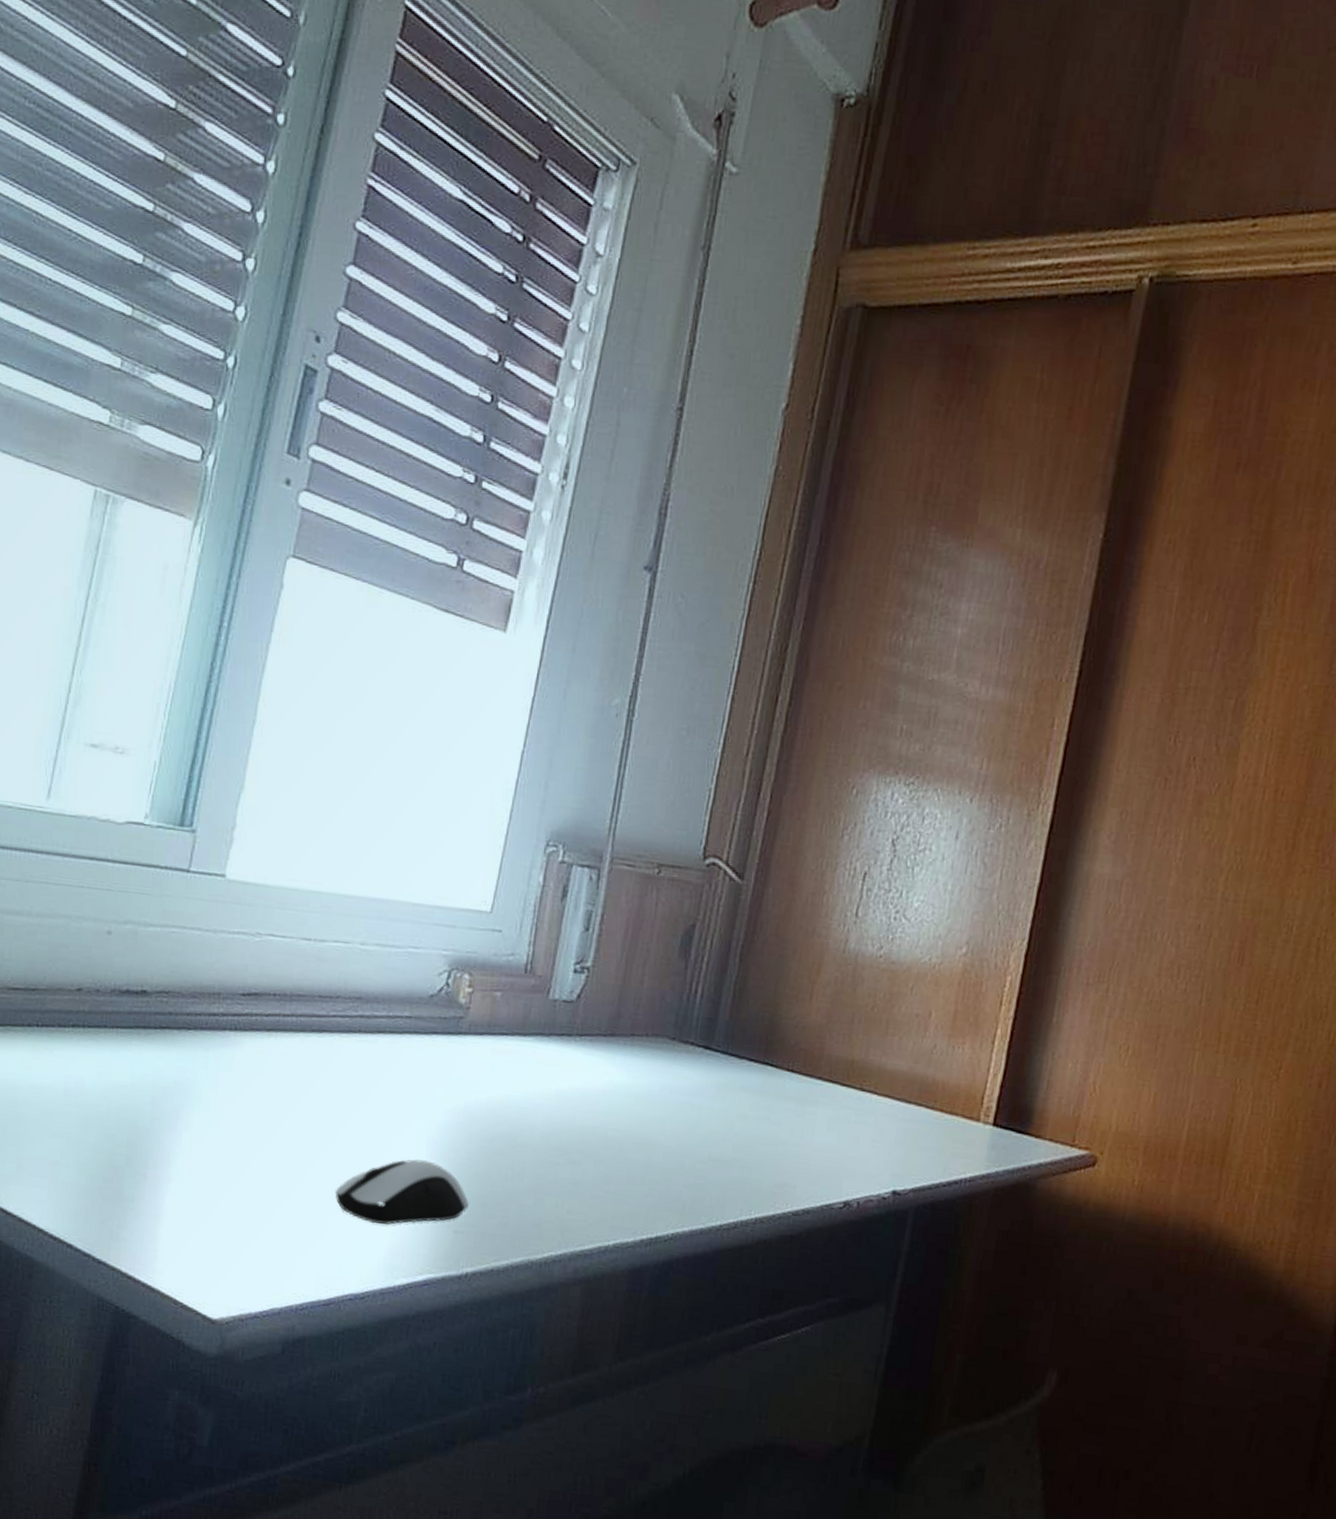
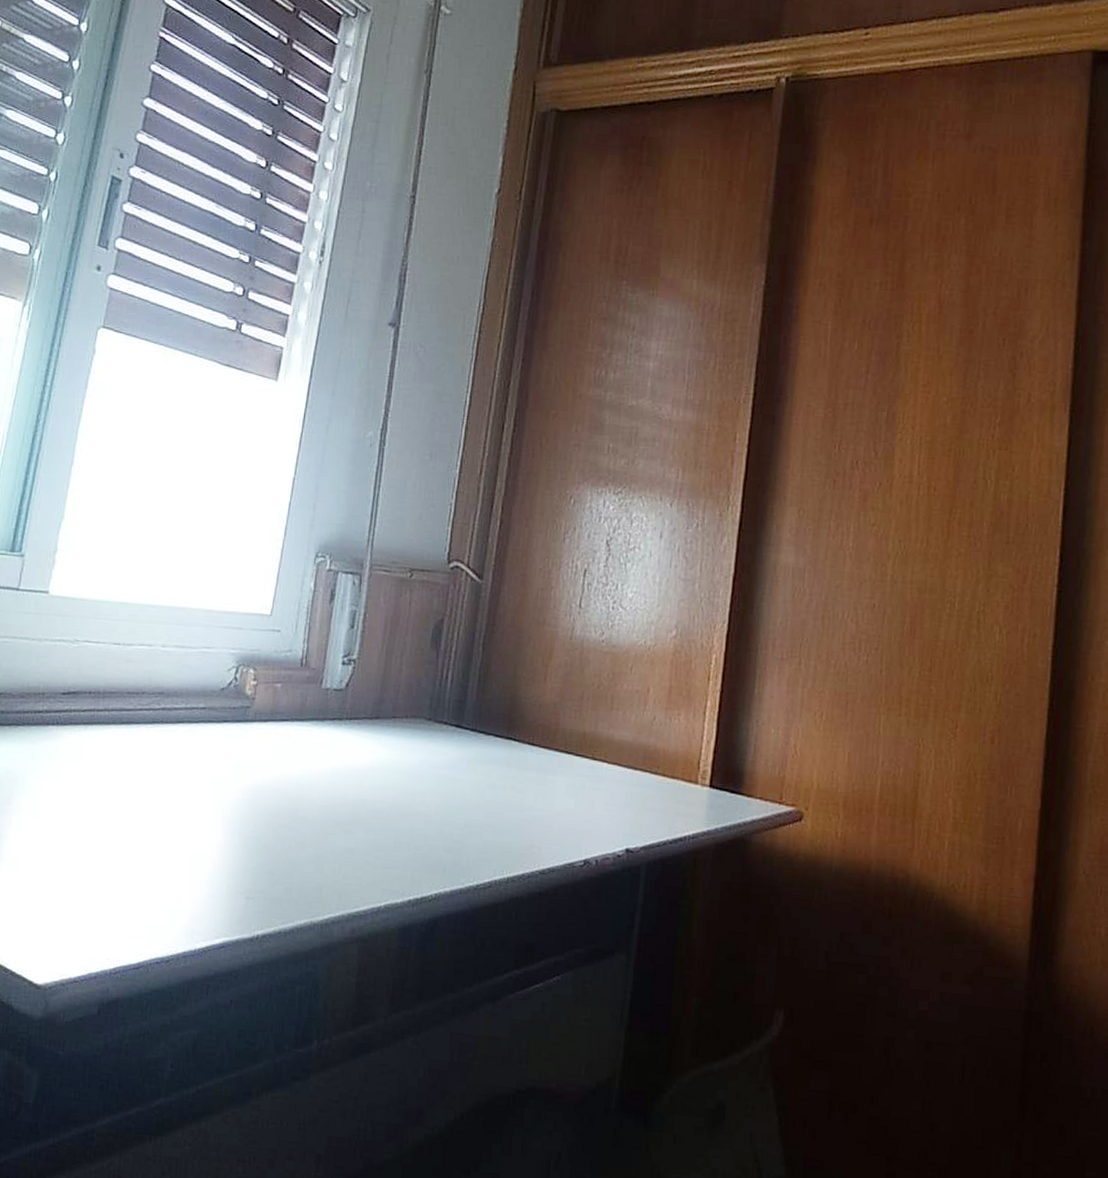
computer mouse: present [335,1159,469,1225] -> none [142,834,258,893]

